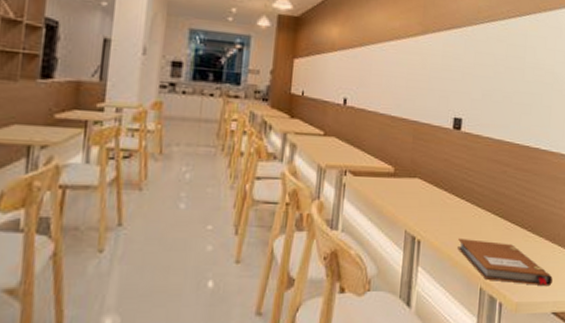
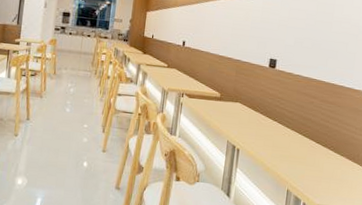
notebook: present [457,237,553,287] -> none [269,150,351,196]

